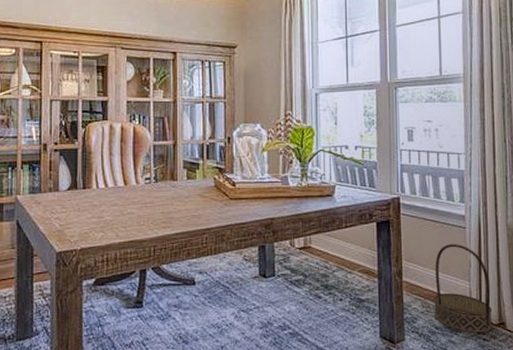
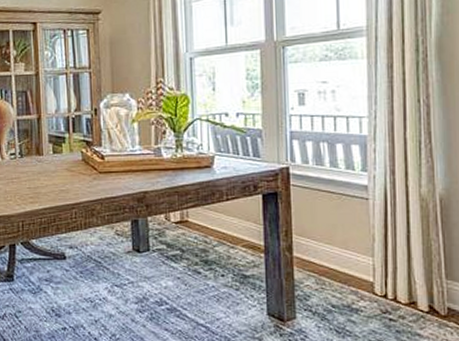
basket: present [434,244,493,333] -> none [330,217,401,313]

